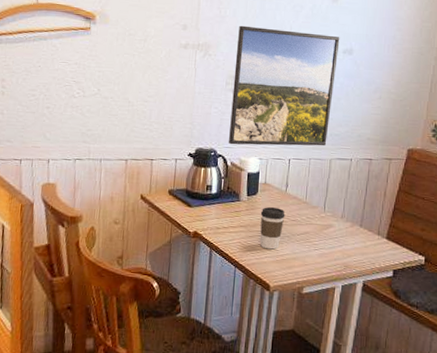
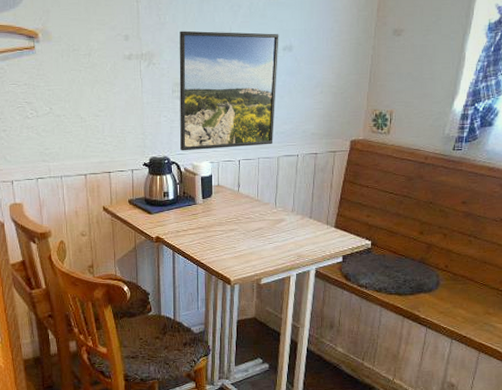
coffee cup: present [260,206,285,250] -> none [216,207,240,247]

